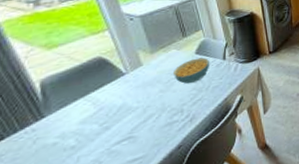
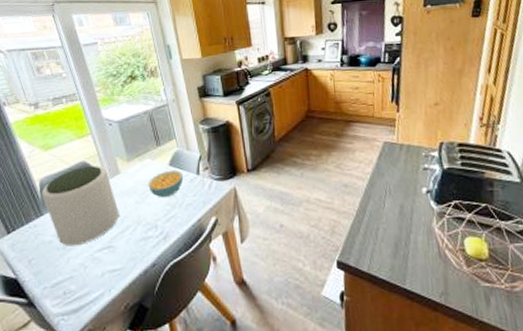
plant pot: none [43,60,141,146] -> present [42,166,119,247]

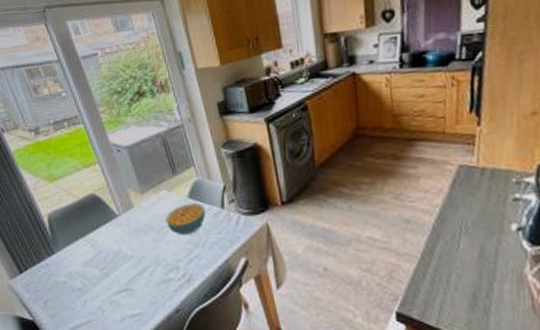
plant pot: present [42,166,119,247] -> none [51,199,136,288]

